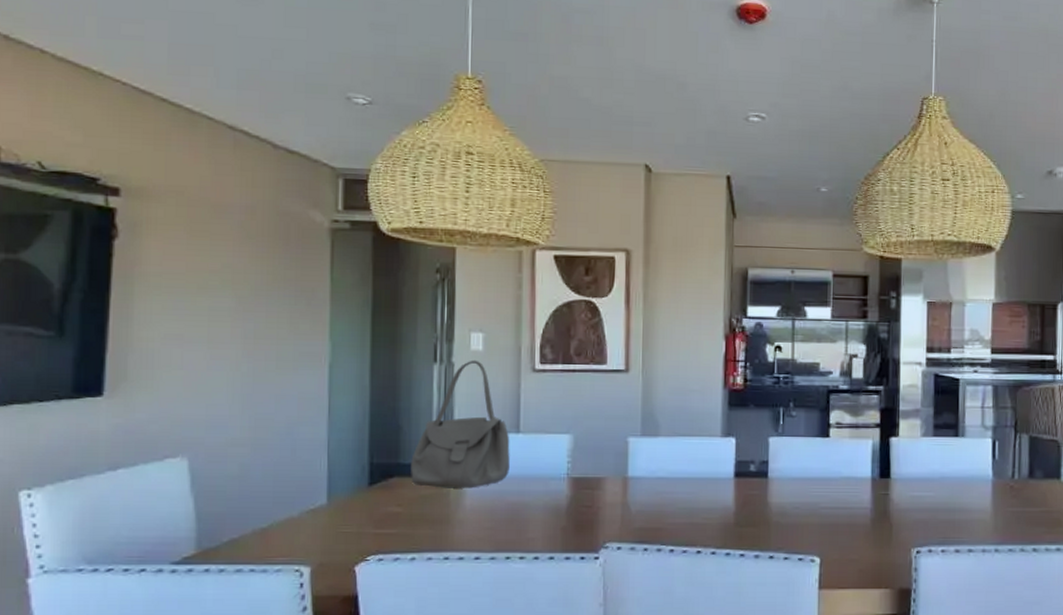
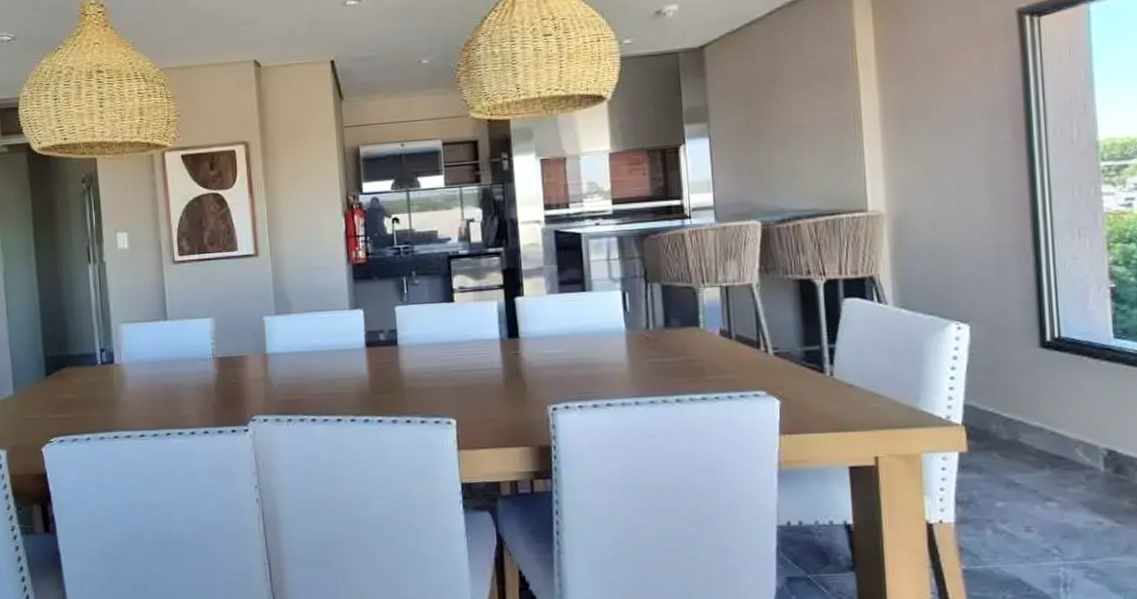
handbag: present [411,360,510,489] -> none [78,257,162,375]

